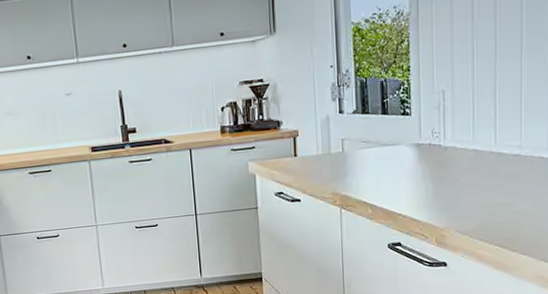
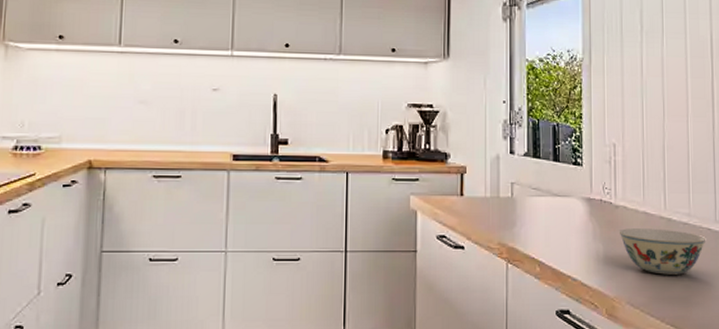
bowl: none [448,162,538,204] -> present [619,228,706,275]

